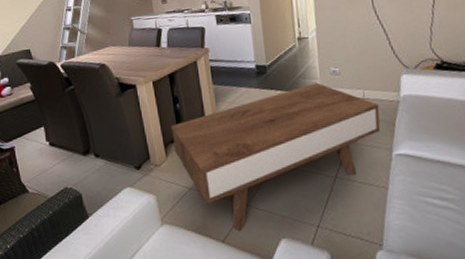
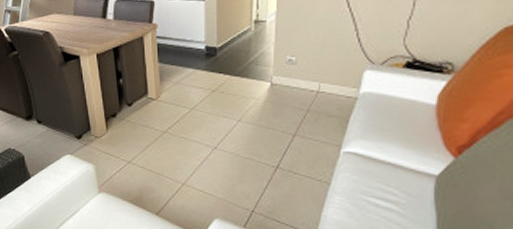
coffee table: present [171,82,381,232] -> none [113,70,334,207]

